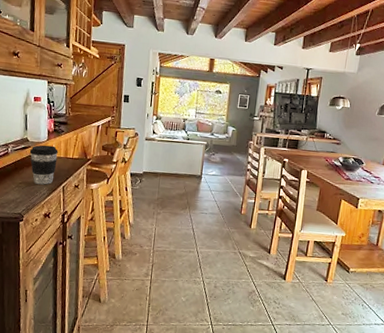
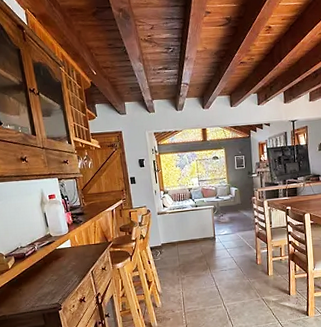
coffee cup: present [29,145,58,185] -> none [54,236,82,274]

